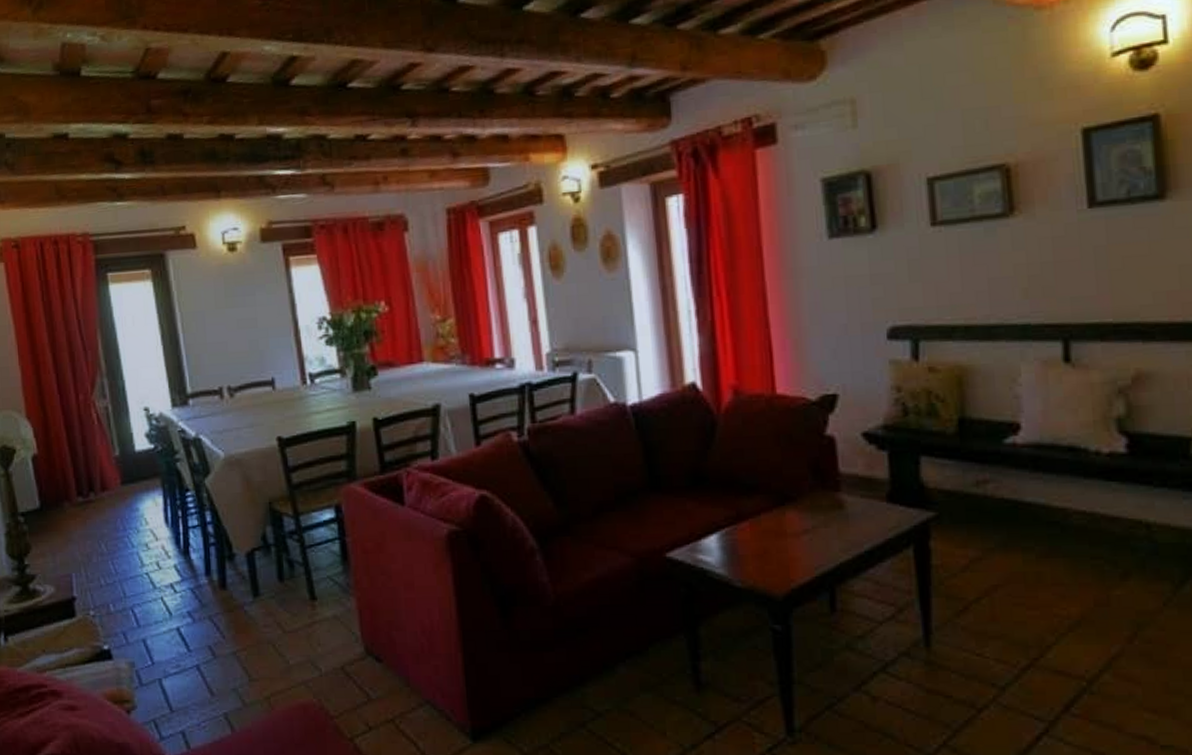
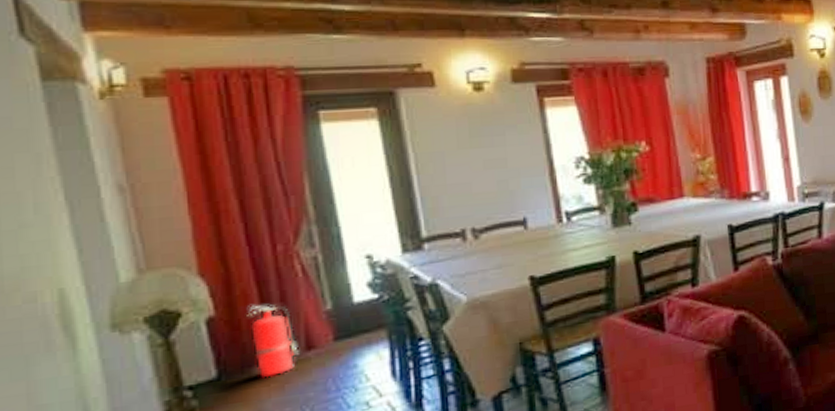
fire extinguisher: none [59,447,96,512] -> present [247,305,299,378]

